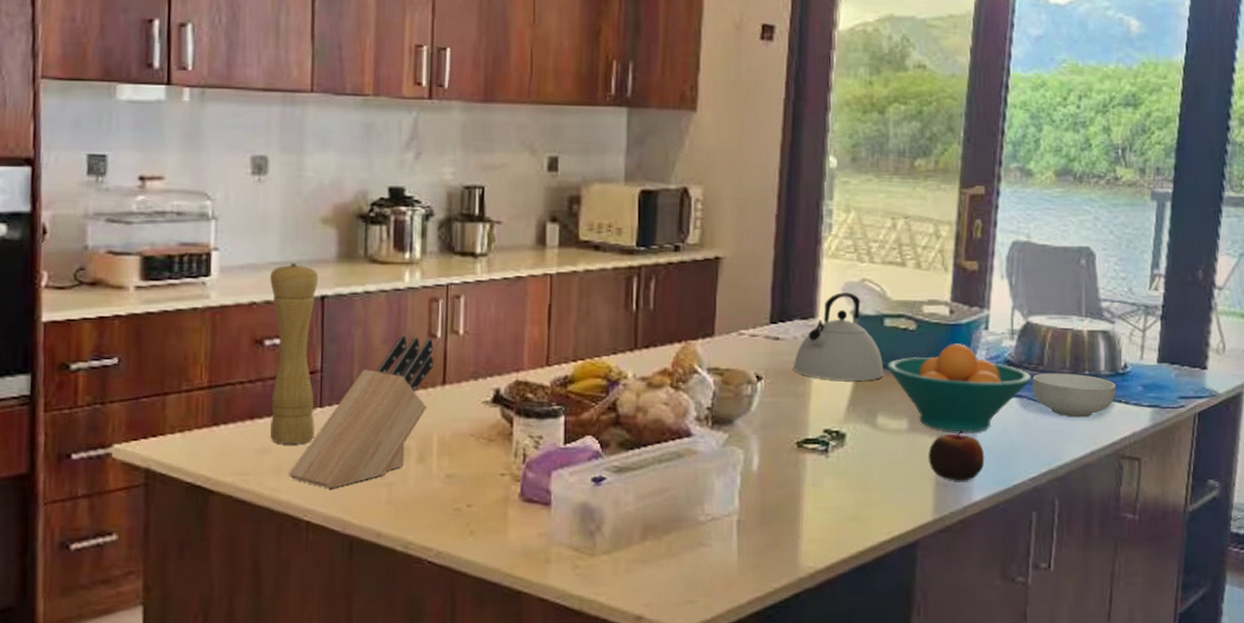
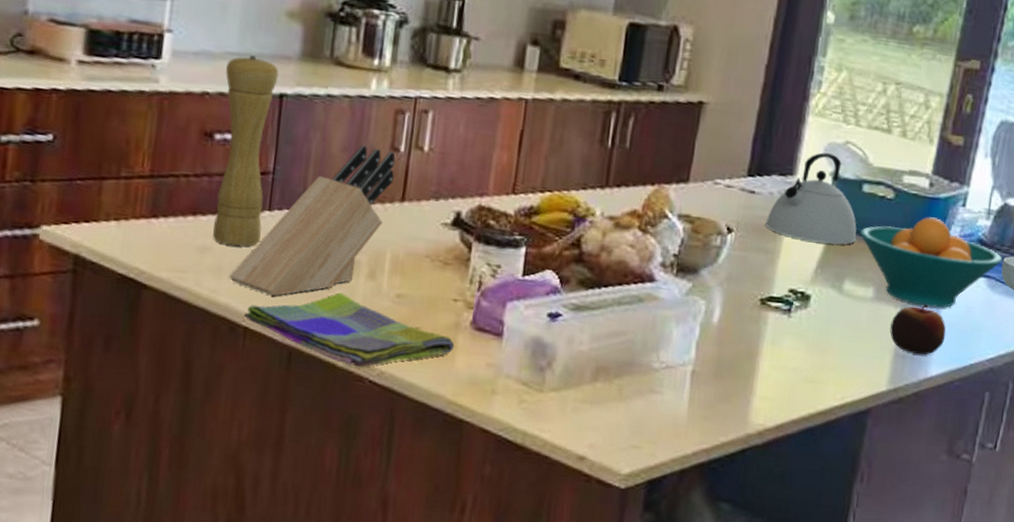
dish towel: none [305,479,506,549] -> present [244,292,455,367]

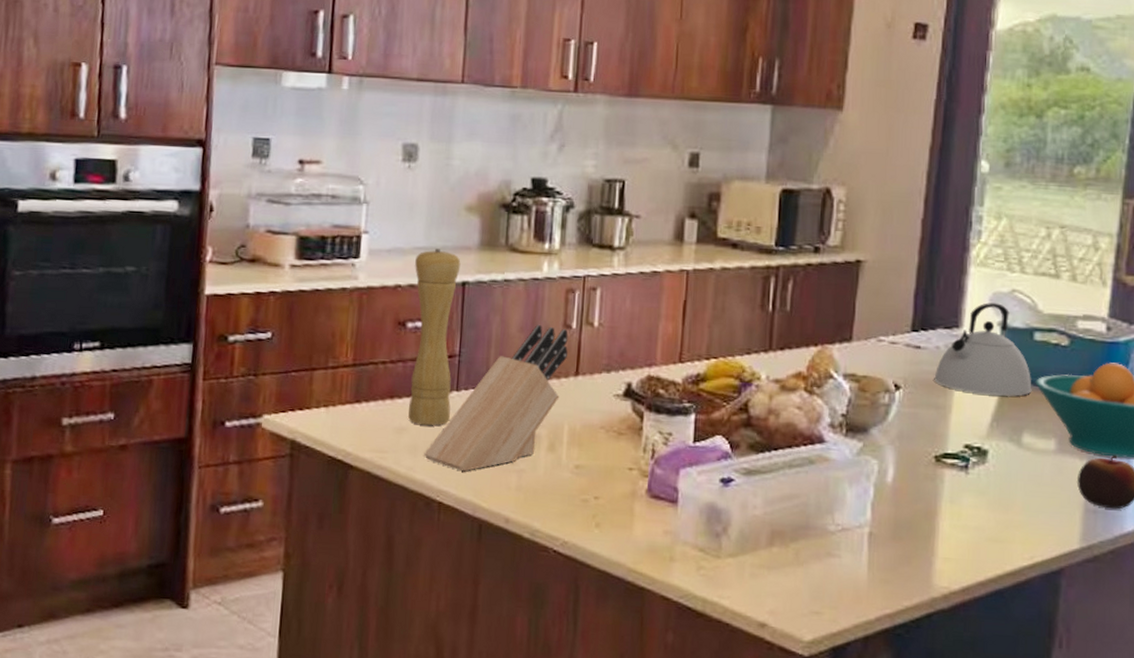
dish towel: present [244,292,455,367] -> none [438,466,632,538]

